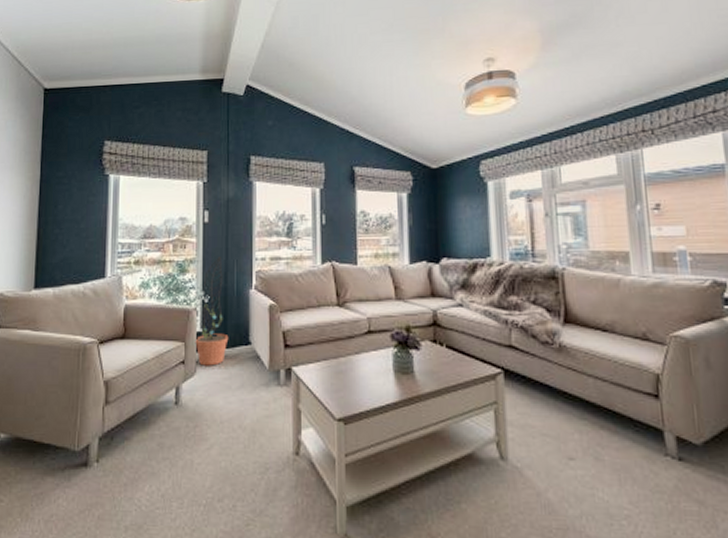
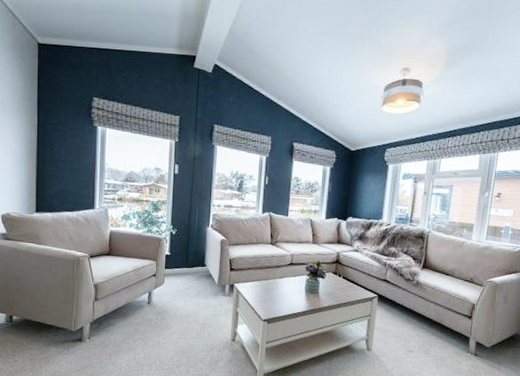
decorative plant: present [195,257,229,366] -> none [164,201,190,279]

